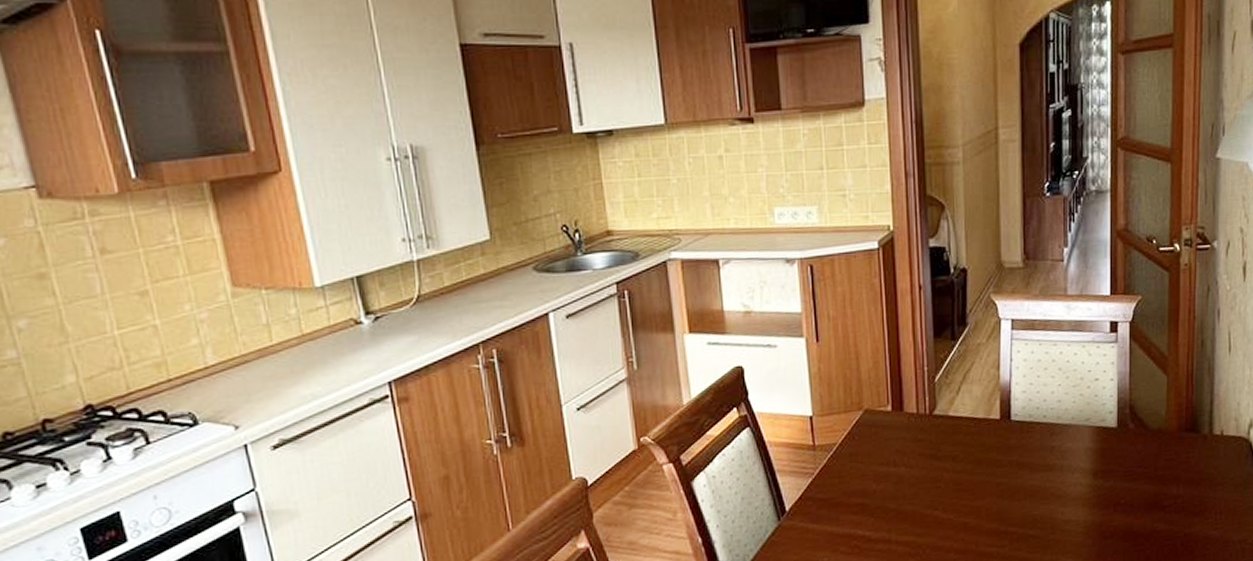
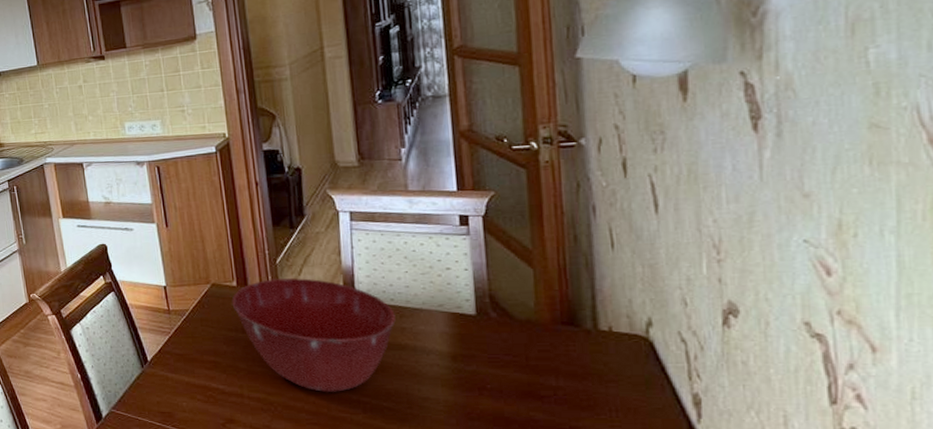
mixing bowl: none [885,397,1046,526] -> present [231,278,396,392]

